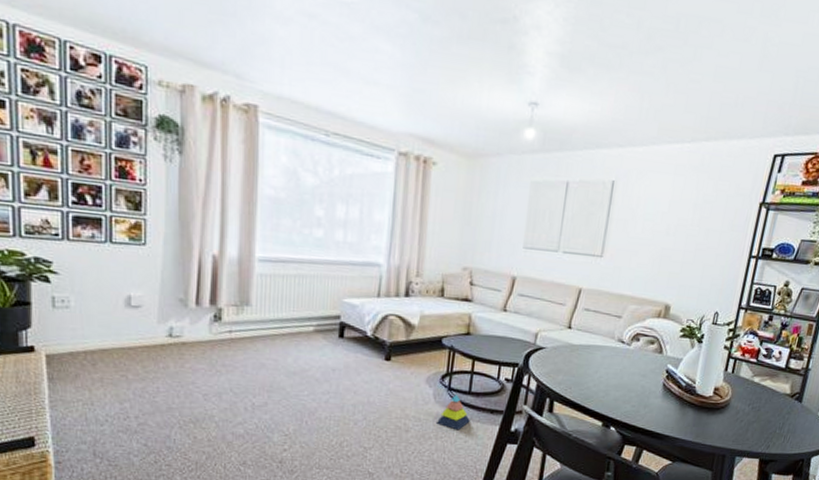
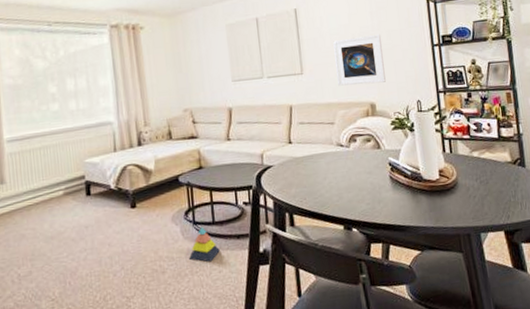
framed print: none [637,227,699,285] -> present [333,33,386,86]

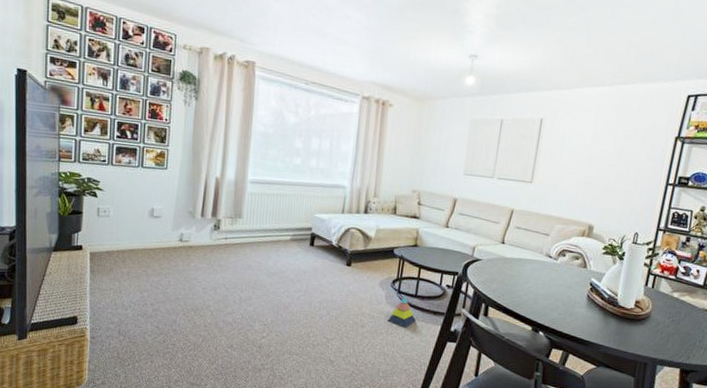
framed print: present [333,33,386,86] -> none [563,158,619,208]

